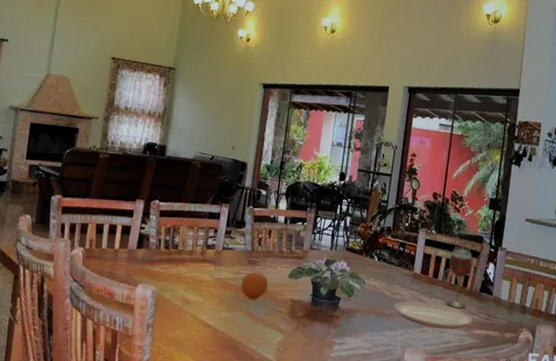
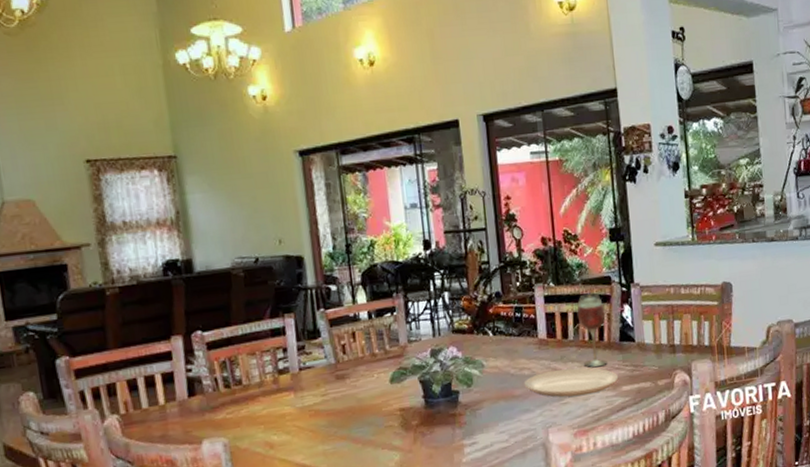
fruit: present [241,271,268,299] -> none [333,386,368,421]

